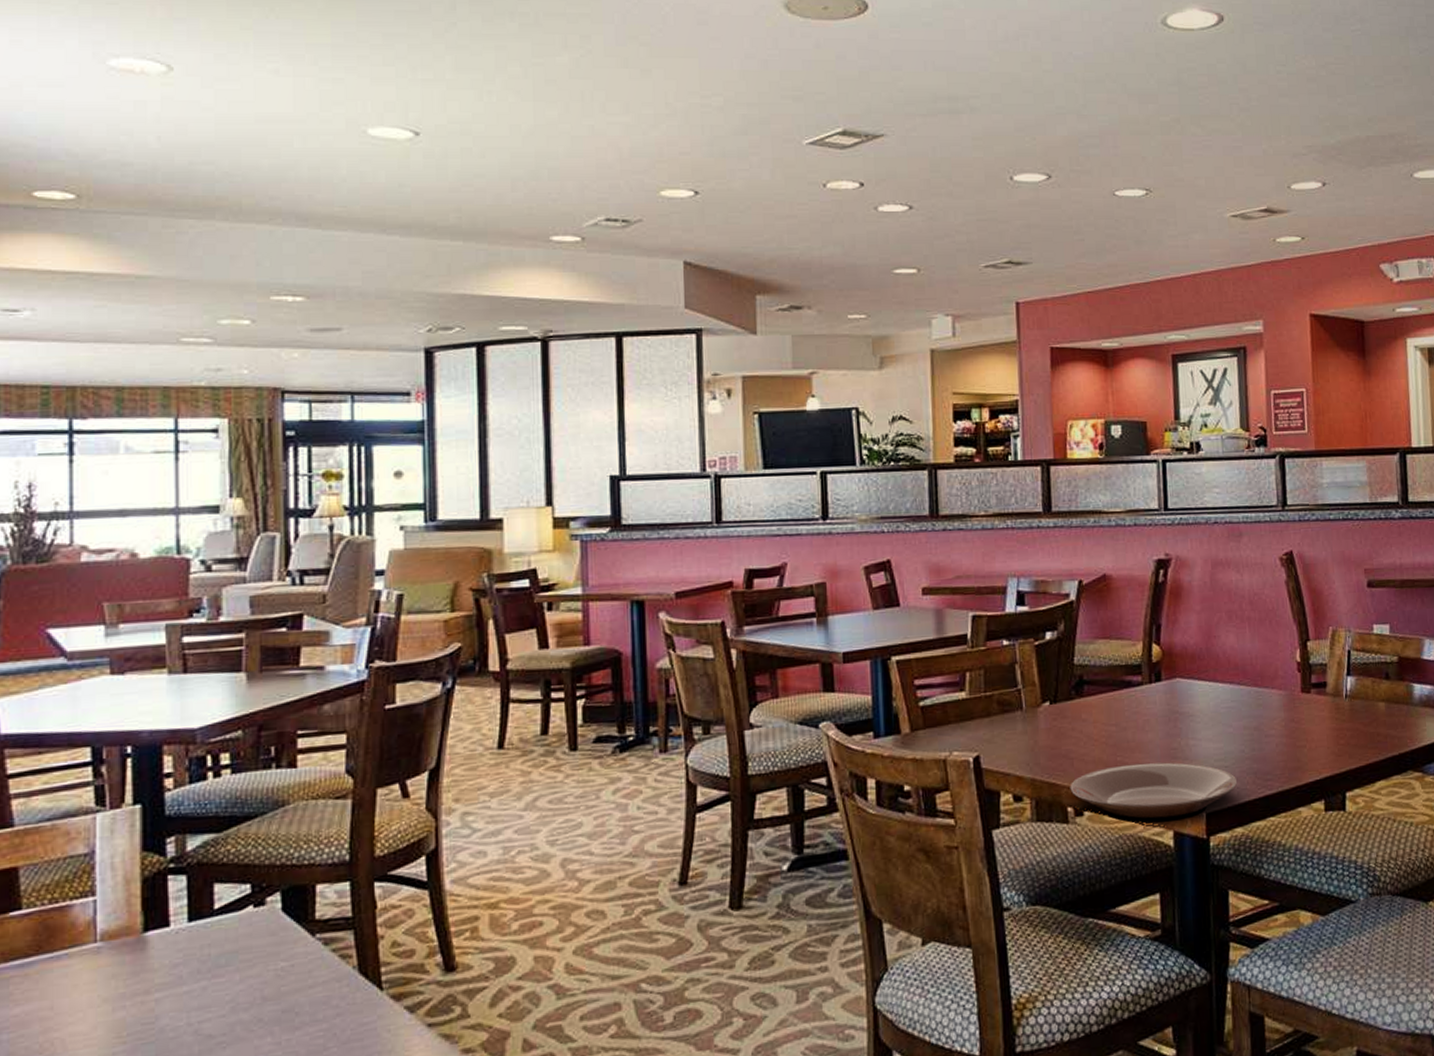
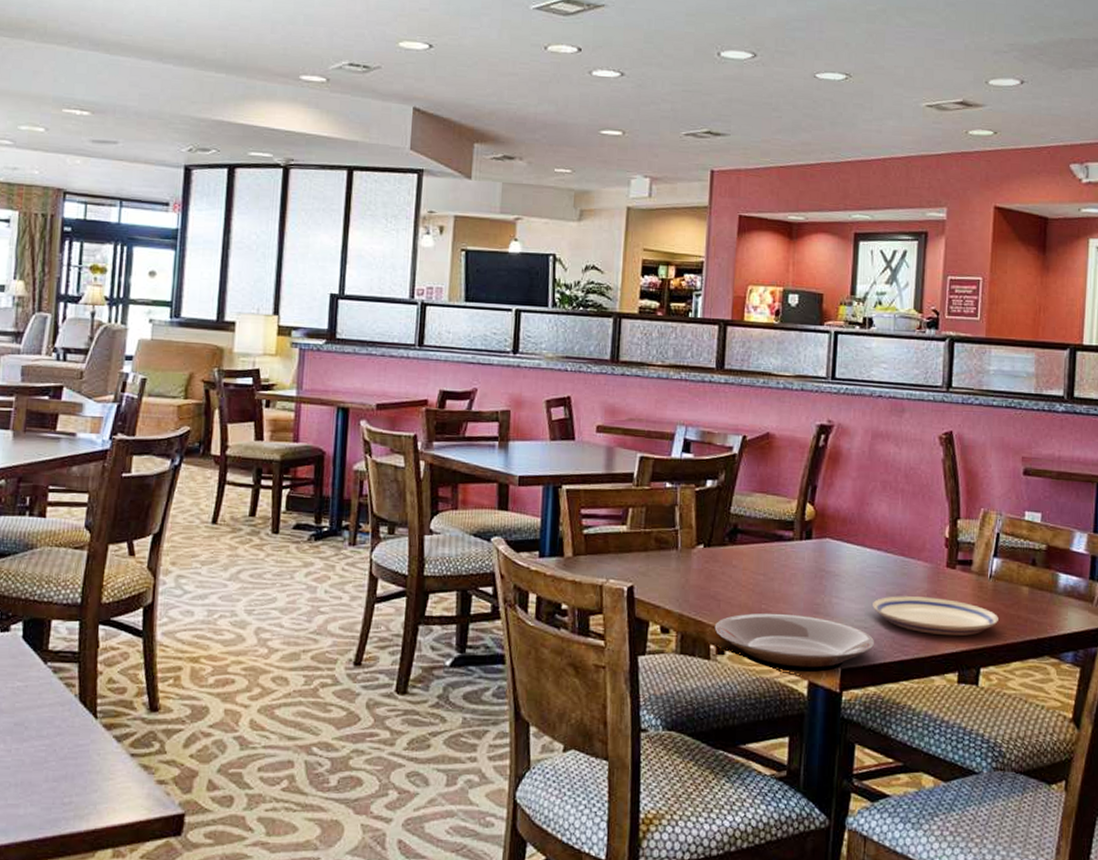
plate: none [1231,725,1359,765] -> present [873,596,998,637]

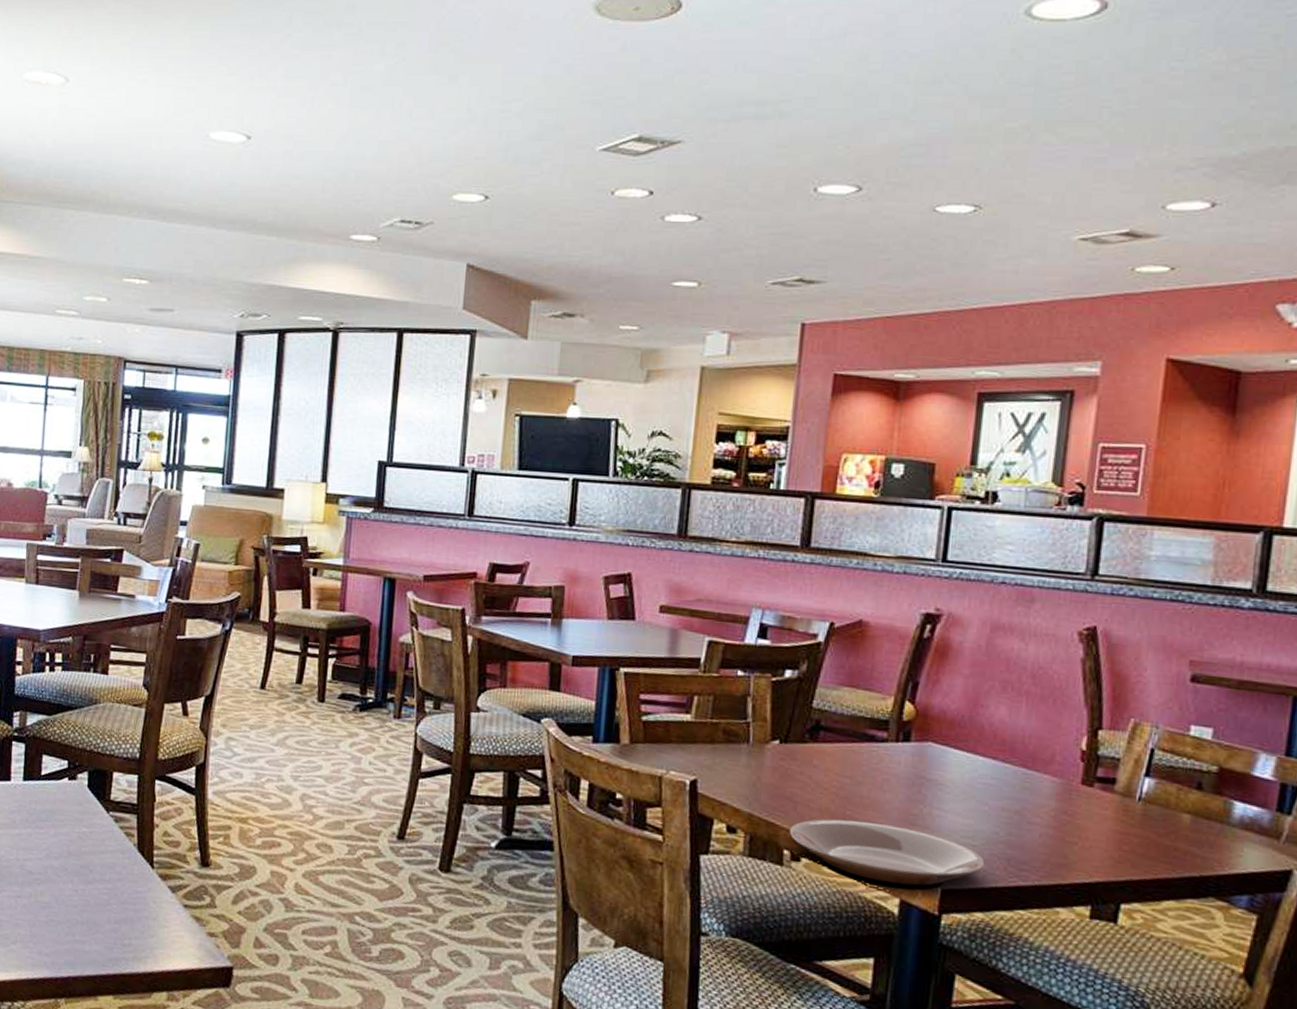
plate: present [873,596,998,637] -> none [984,812,1148,866]

